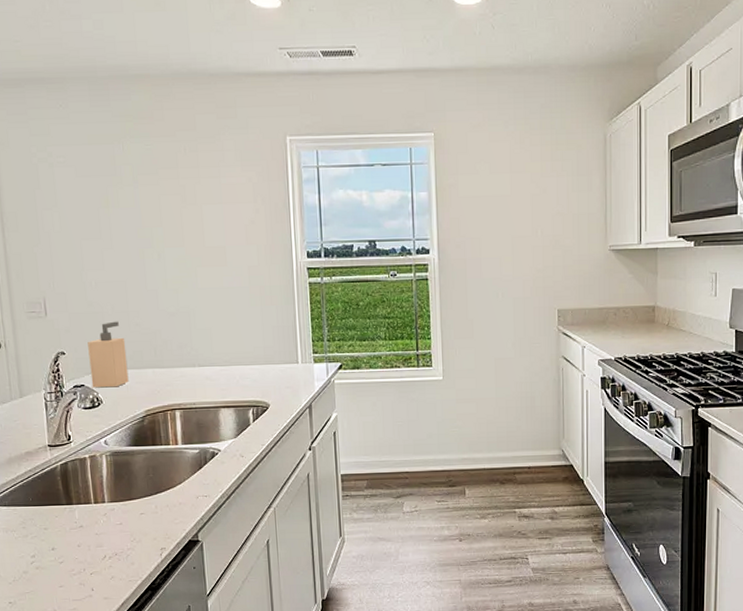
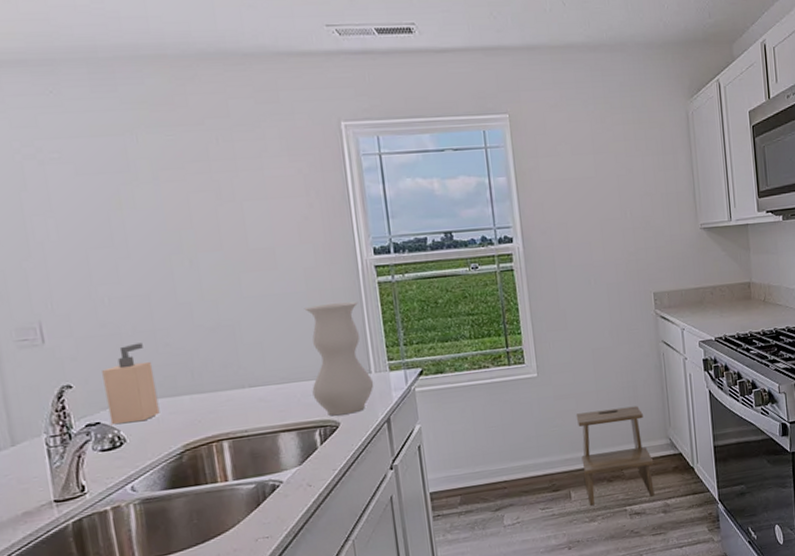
vase: none [246,299,300,398] -> present [304,301,374,416]
step stool: none [475,415,545,503] -> present [575,405,655,505]

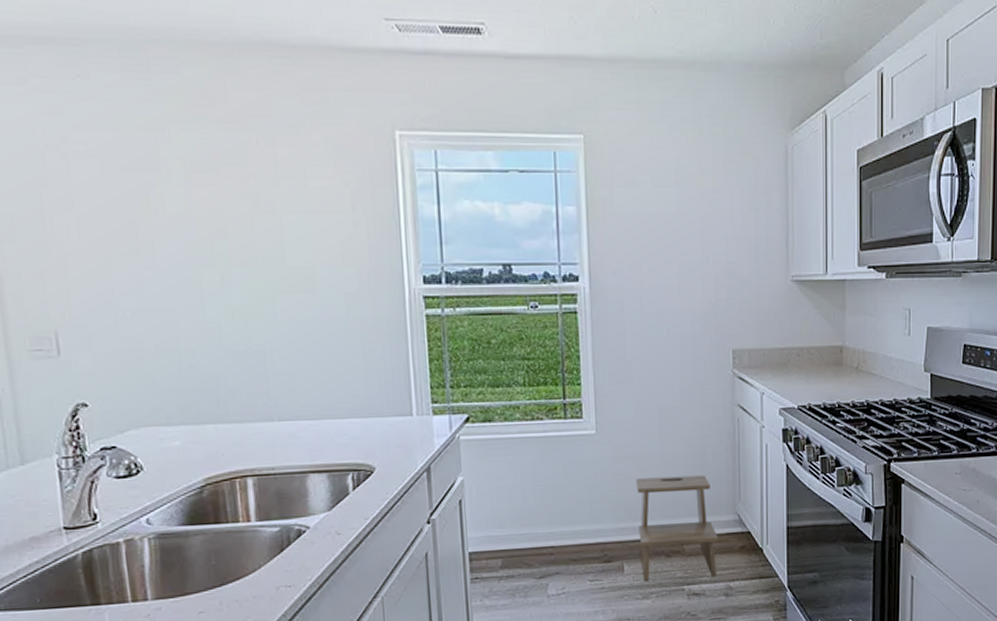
soap dispenser: present [102,342,160,425] -> none [120,362,181,451]
vase: present [304,301,374,416] -> none [343,335,415,460]

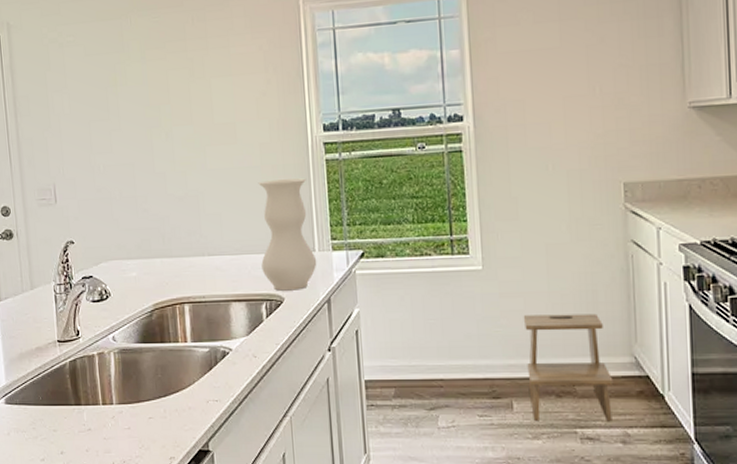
vase: none [343,335,415,460] -> present [258,178,317,291]

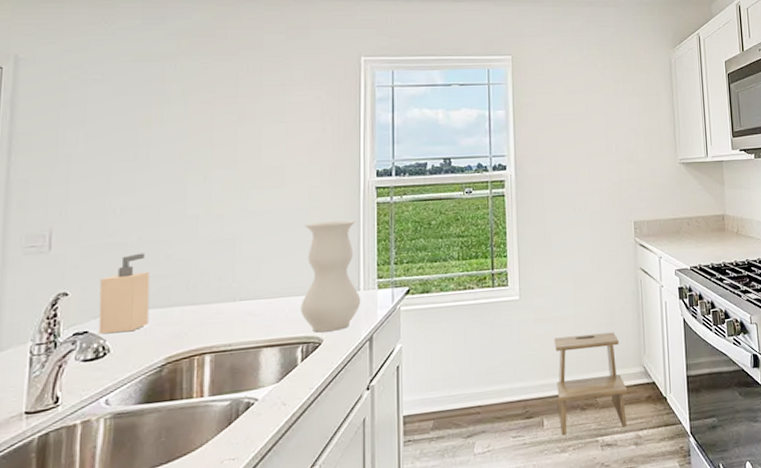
soap dispenser: none [96,207,137,280] -> present [98,253,150,335]

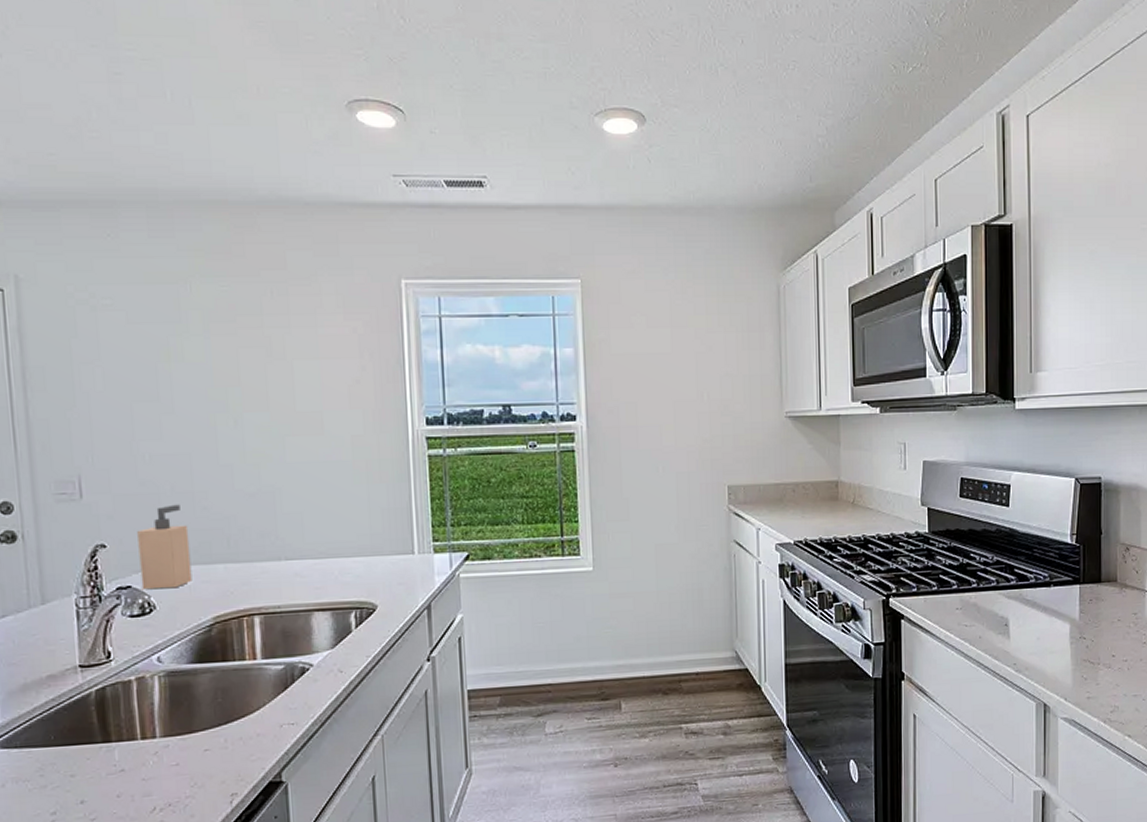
vase: present [300,220,361,333] -> none [348,475,416,598]
step stool: present [553,332,628,435] -> none [632,611,716,719]

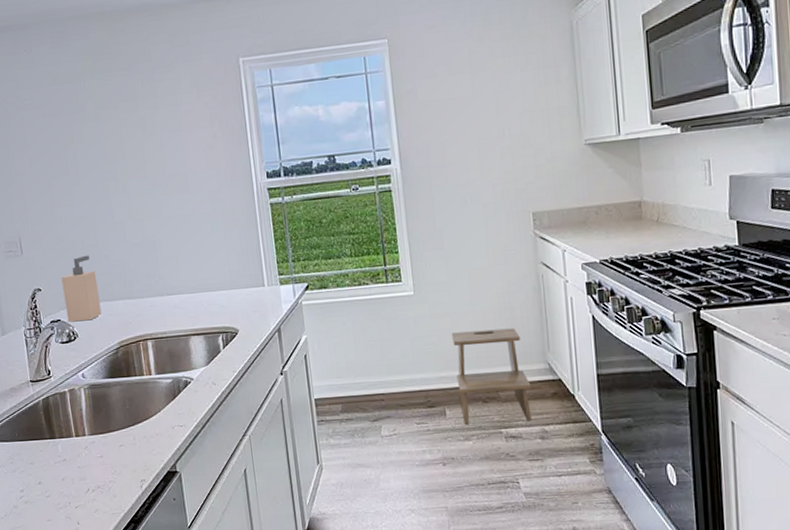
step stool: none [632,611,716,719] -> present [451,328,532,424]

